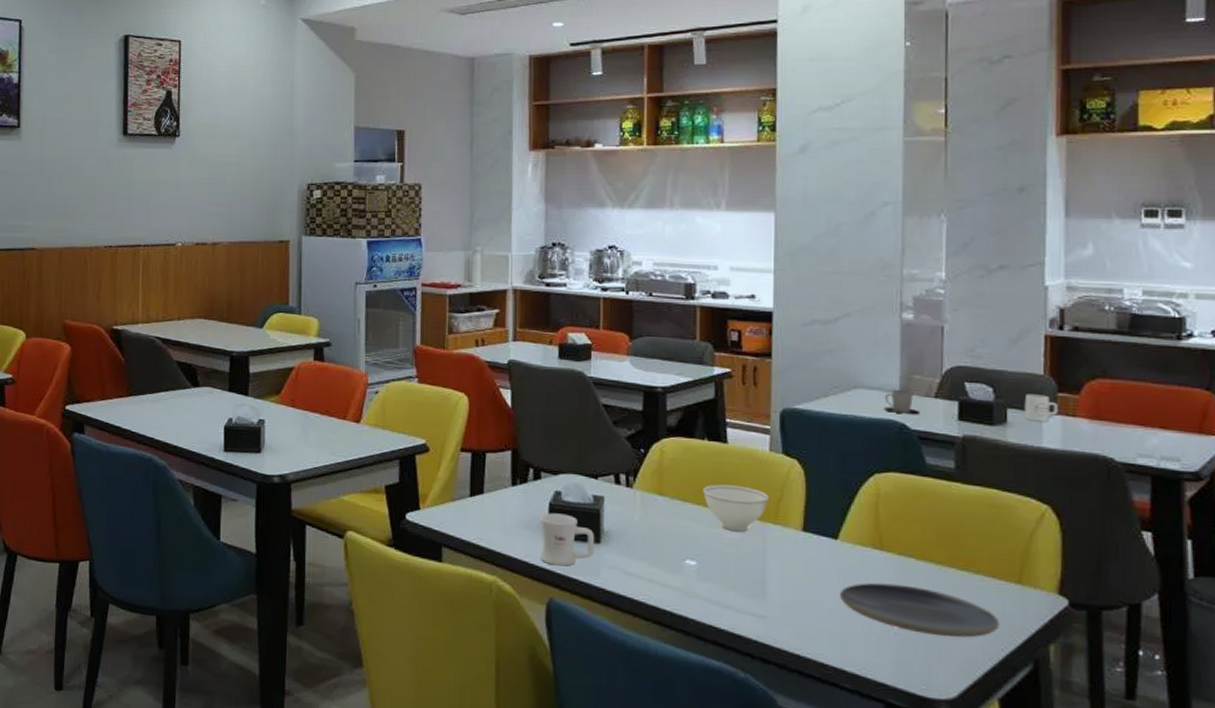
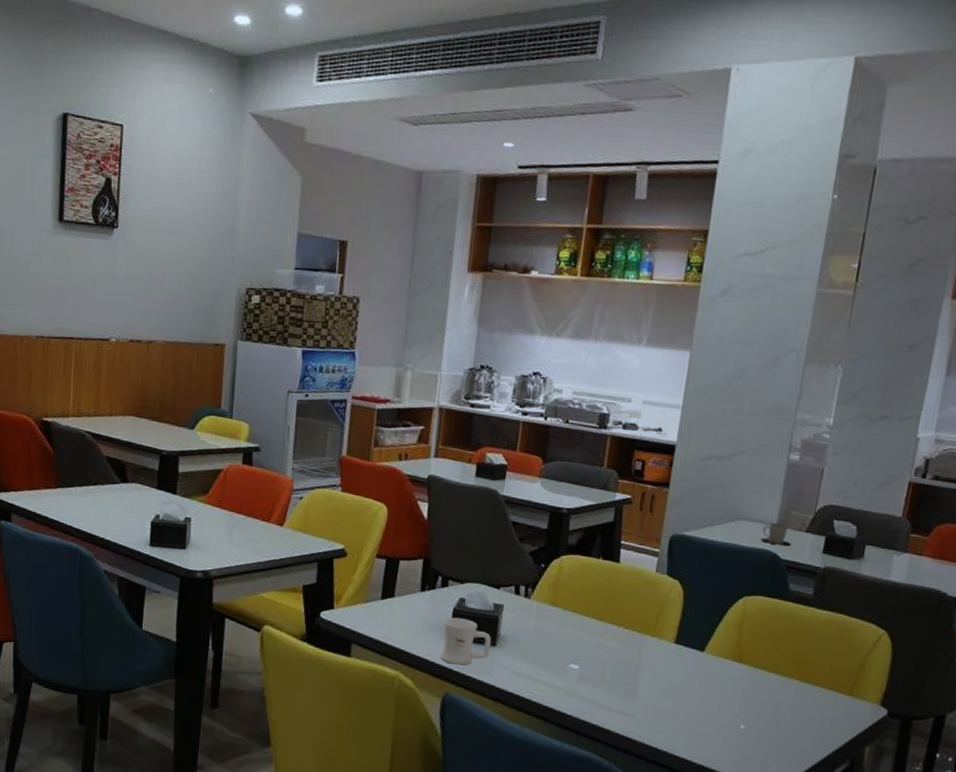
bowl: present [703,484,770,532] -> none [592,599,651,642]
plate: present [839,582,1000,638] -> none [698,690,829,739]
mug: present [1024,394,1058,422] -> none [879,533,909,559]

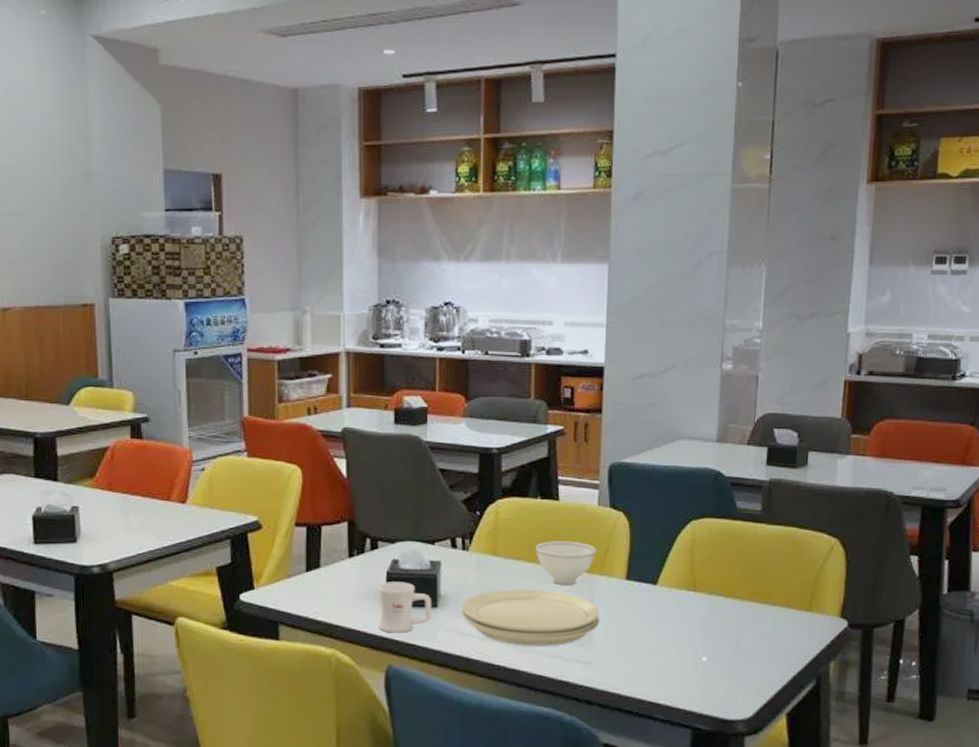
plate: none [517,637,646,695] -> present [462,589,600,646]
bowl: none [592,599,651,642] -> present [535,541,597,584]
cup: present [761,523,791,546] -> none [702,440,733,461]

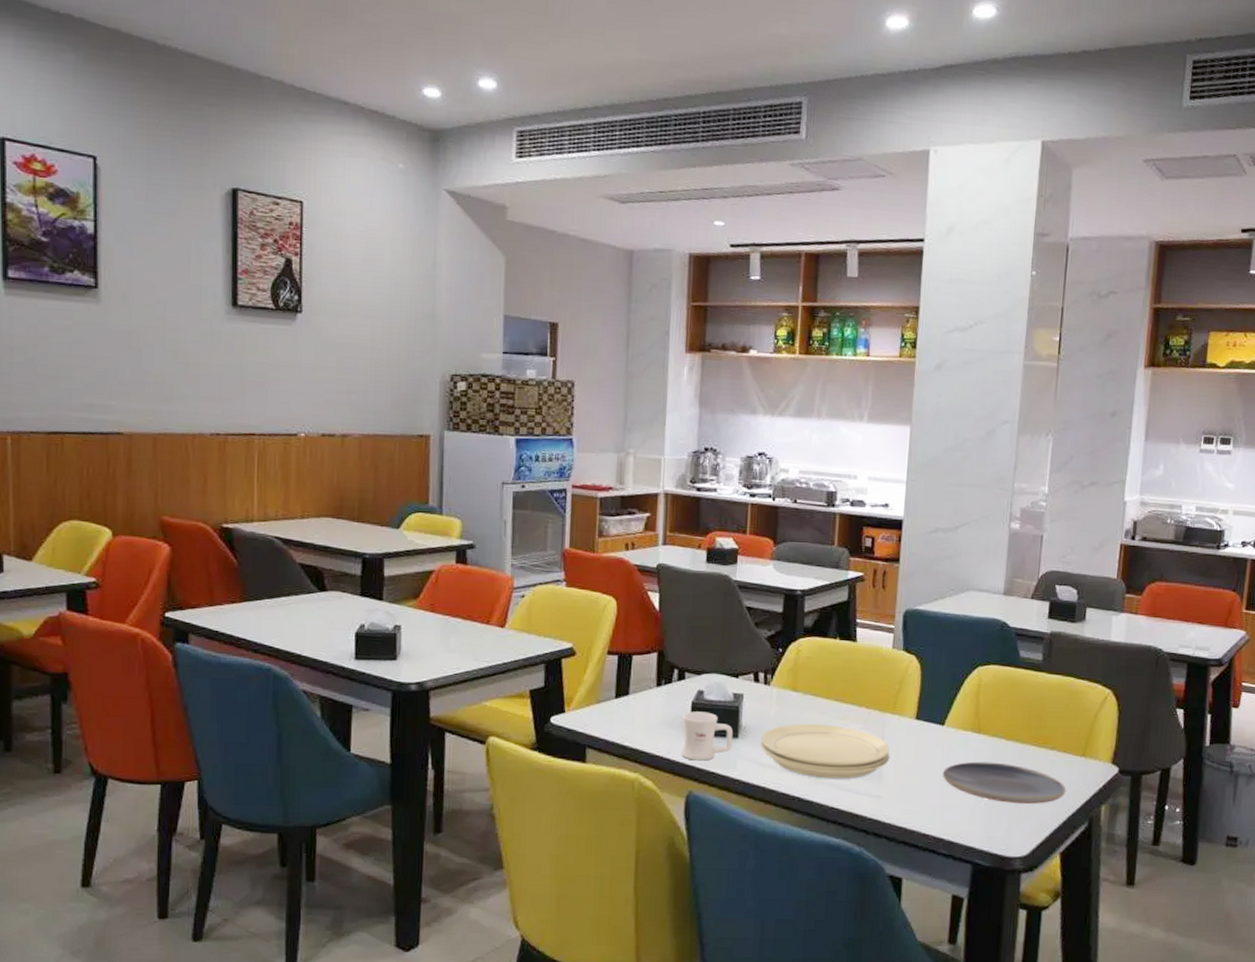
bowl: present [535,541,597,584] -> none [832,679,890,722]
plate: none [656,621,791,663] -> present [942,761,1066,804]

